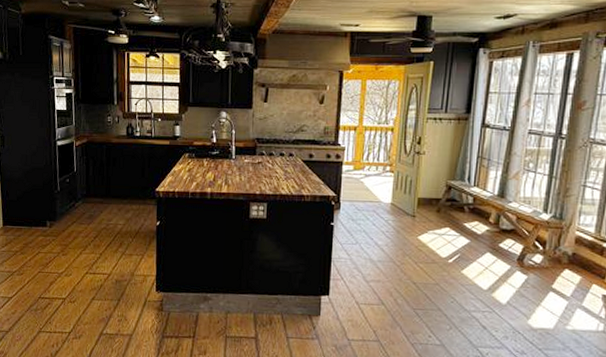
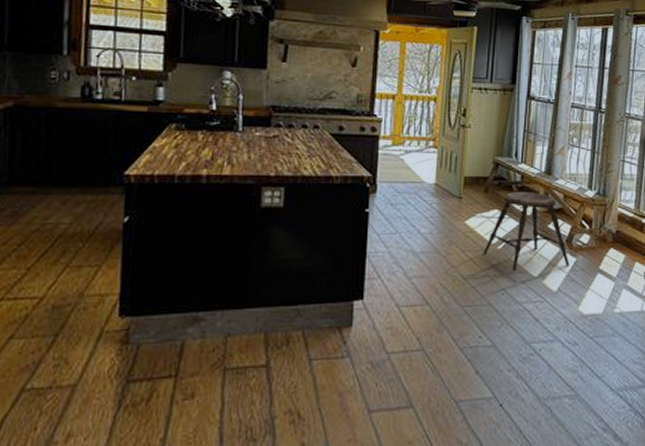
stool: none [434,213,520,283] -> present [483,192,570,271]

